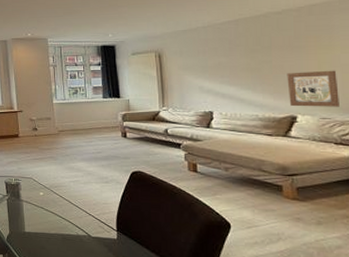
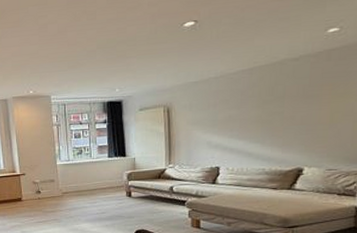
wall art: present [287,70,339,107] -> none [297,119,348,159]

